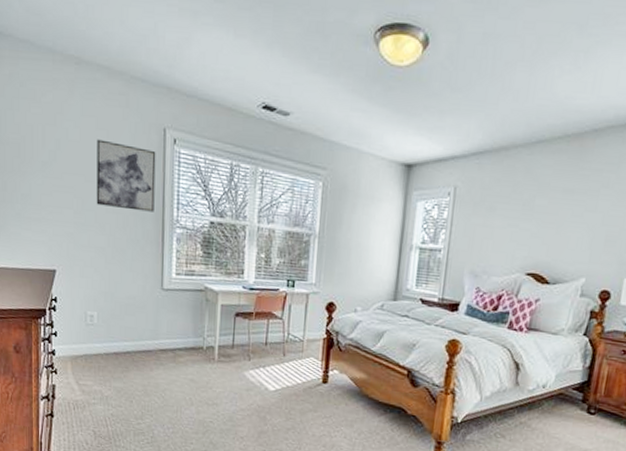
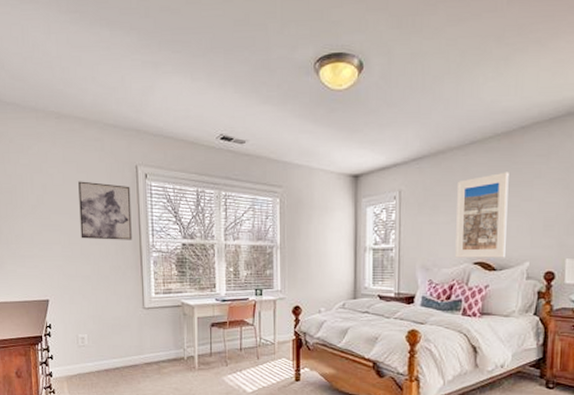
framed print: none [507,177,575,272] -> present [455,172,509,258]

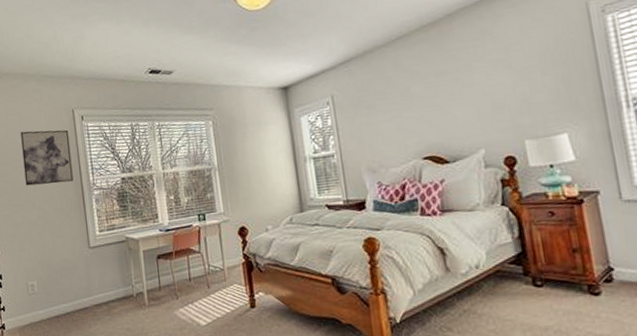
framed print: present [455,172,509,258] -> none [391,60,457,155]

